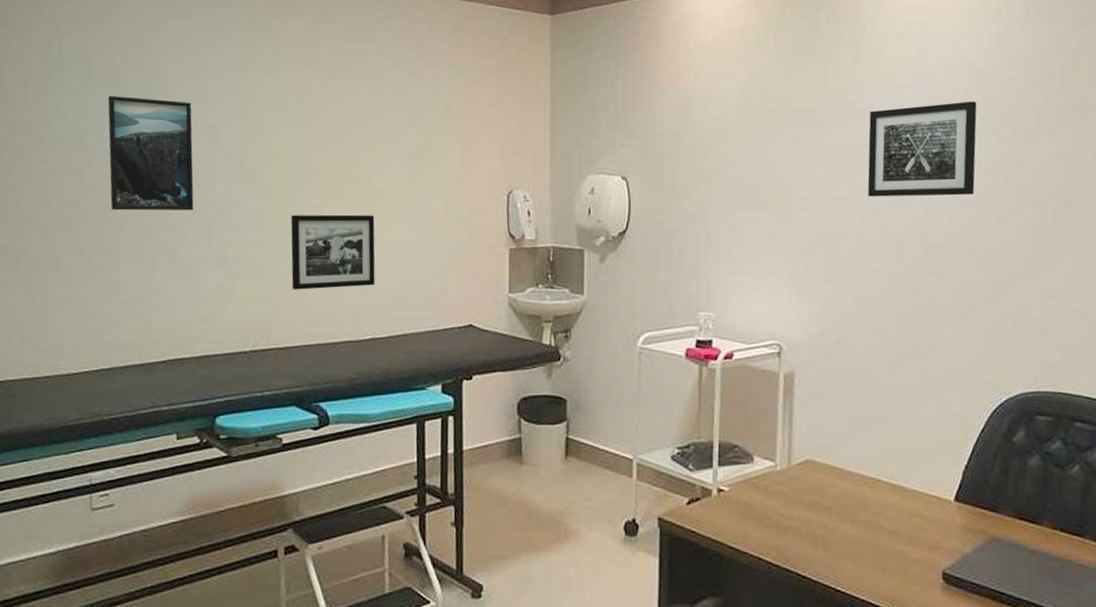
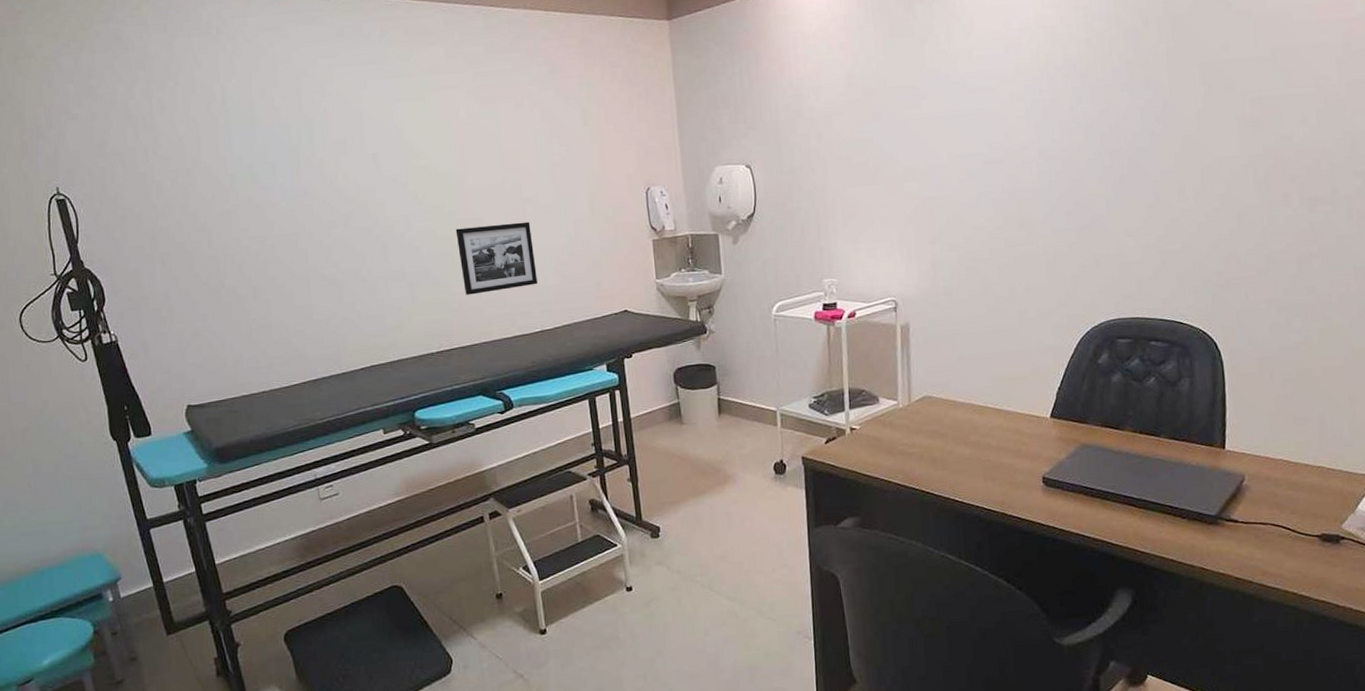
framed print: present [107,96,194,211] -> none [274,134,368,241]
wall art: present [867,101,977,197] -> none [962,64,1059,162]

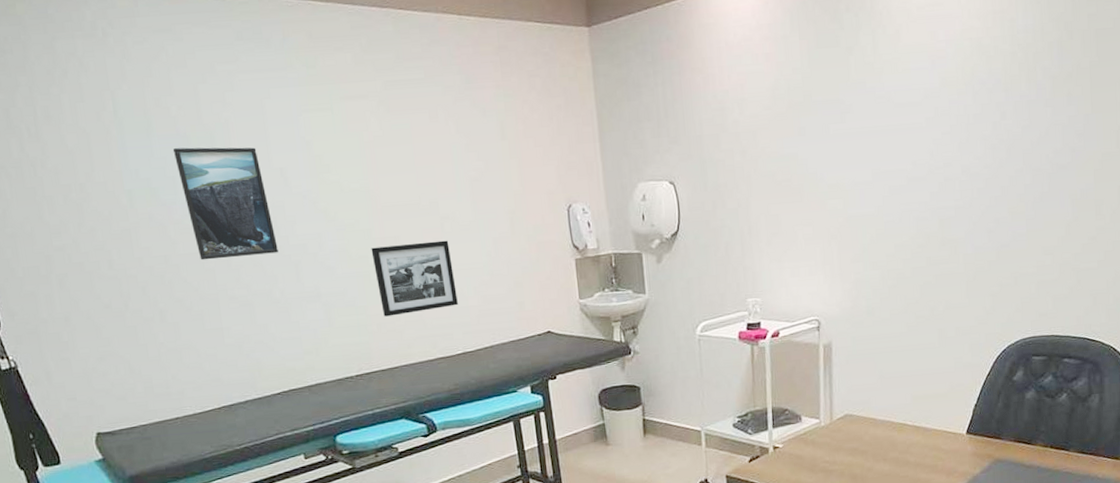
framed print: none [274,134,368,241] -> present [172,147,278,260]

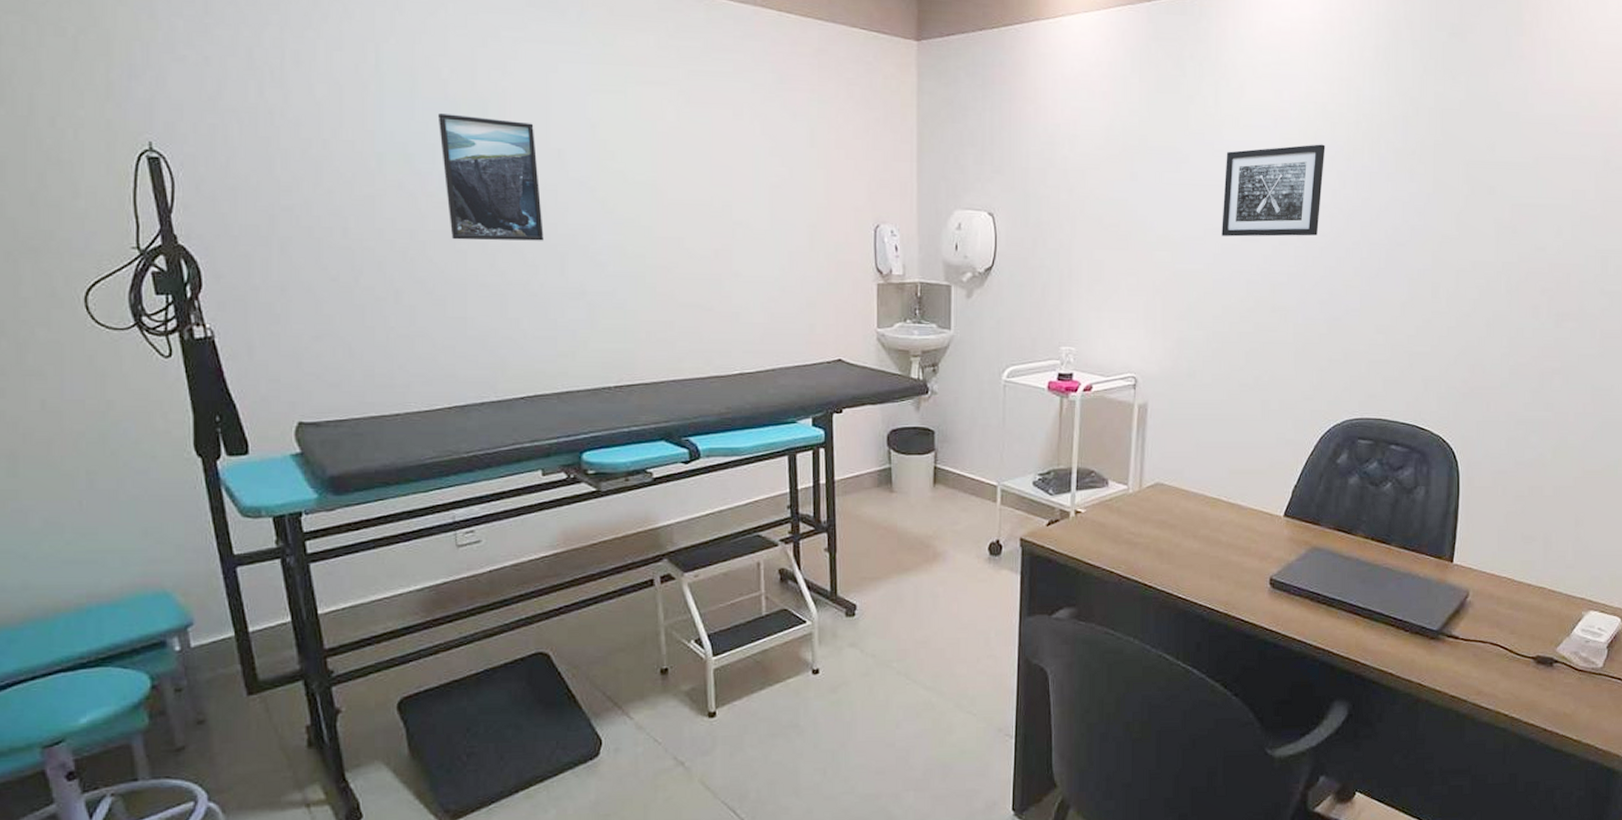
picture frame: present [371,240,458,317] -> none [650,247,741,325]
wall art: none [887,78,984,179] -> present [1221,144,1326,237]

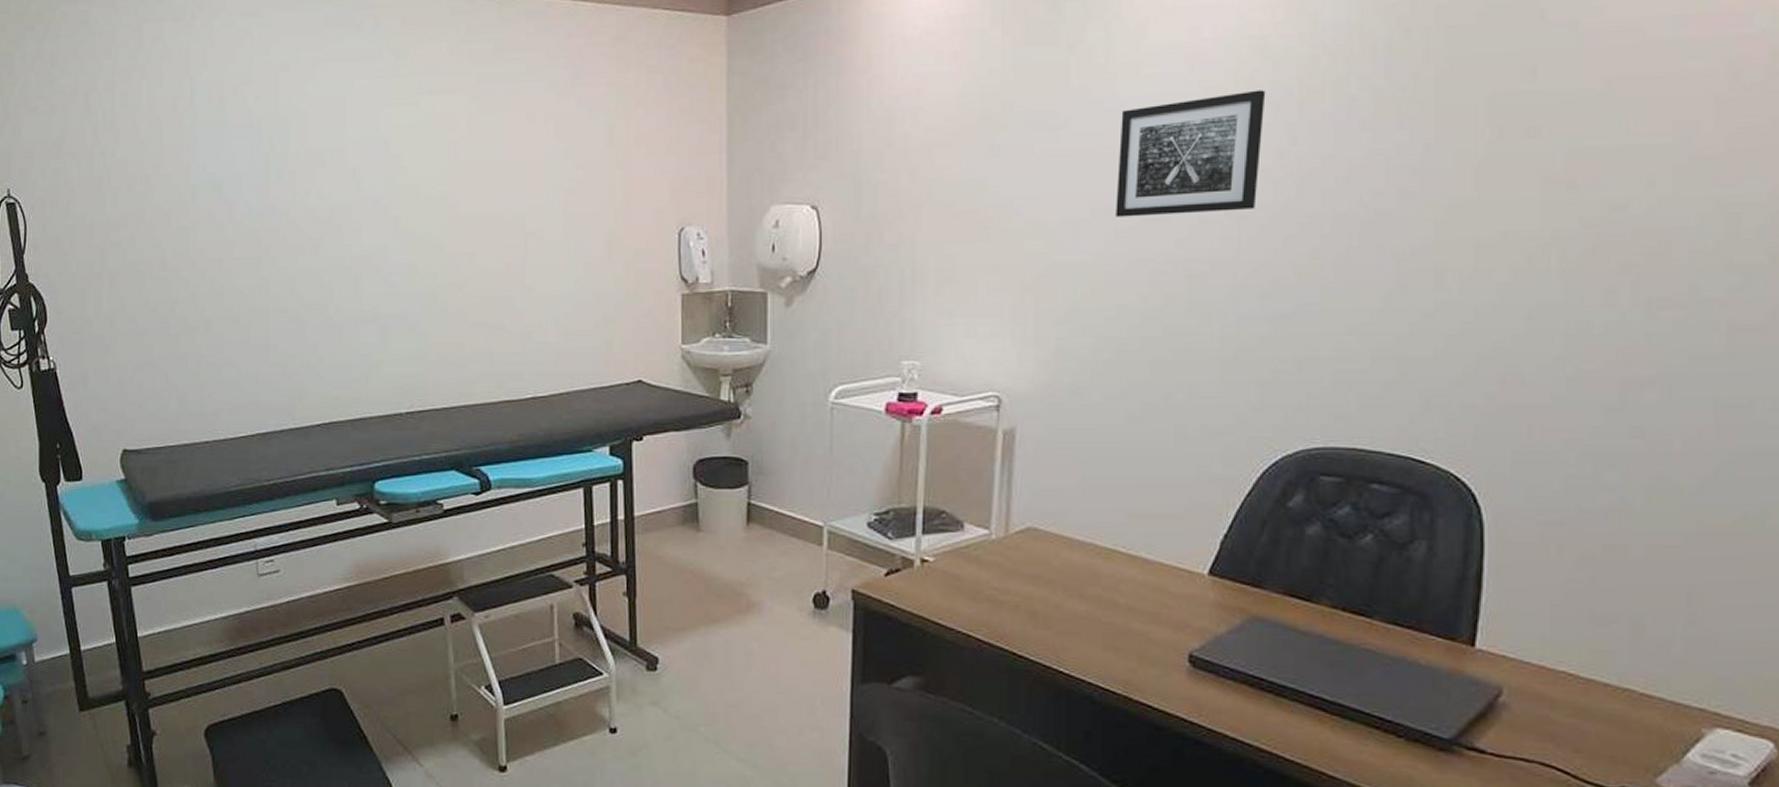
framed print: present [437,114,544,241] -> none [243,141,339,267]

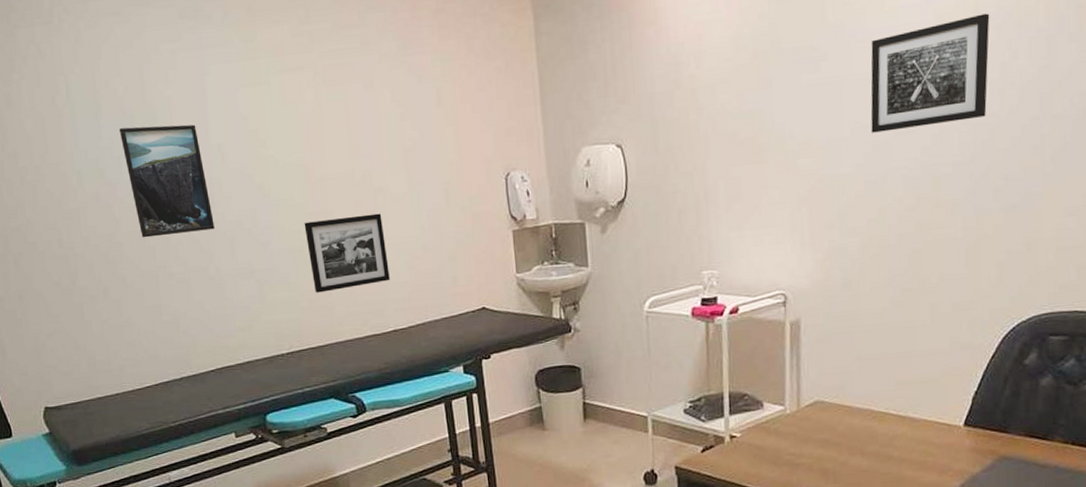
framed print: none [243,141,339,267] -> present [119,124,215,238]
picture frame: none [441,261,534,346] -> present [304,213,390,293]

